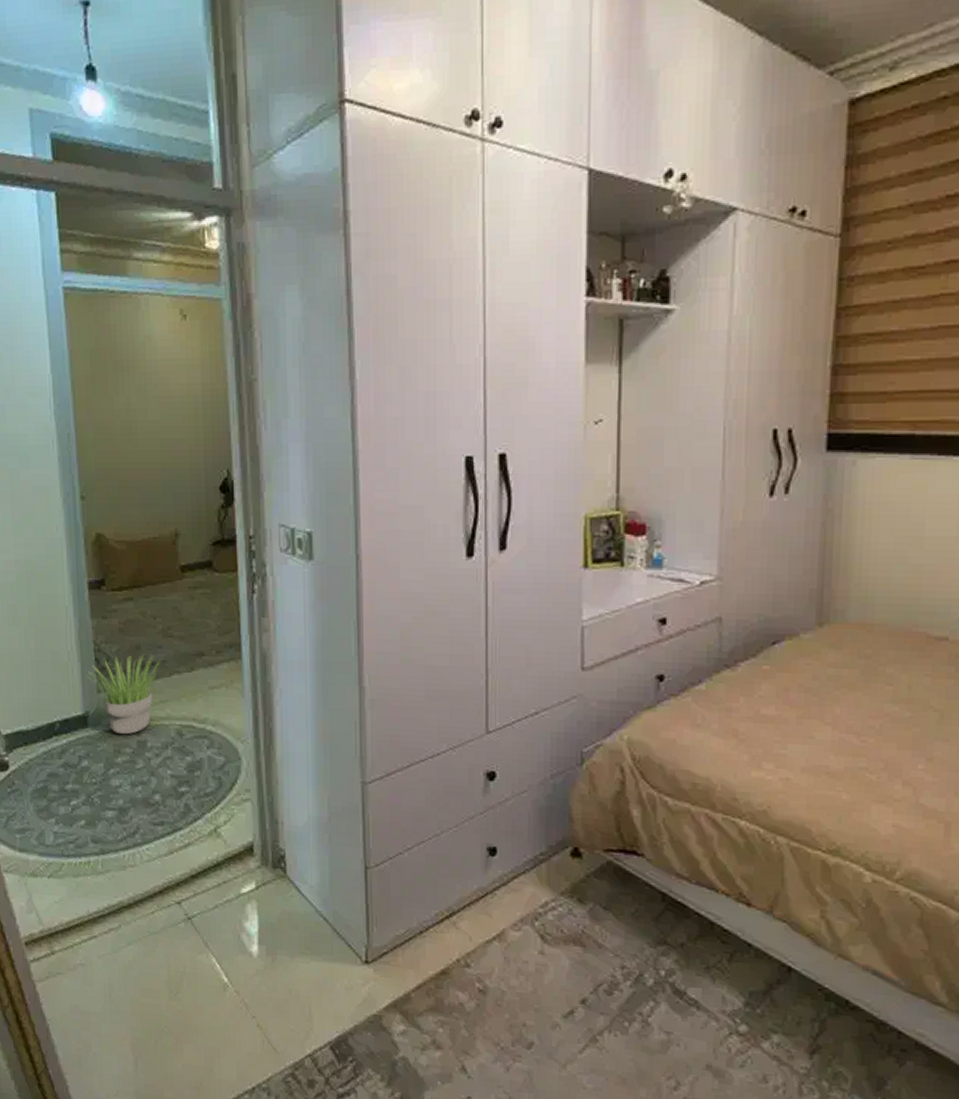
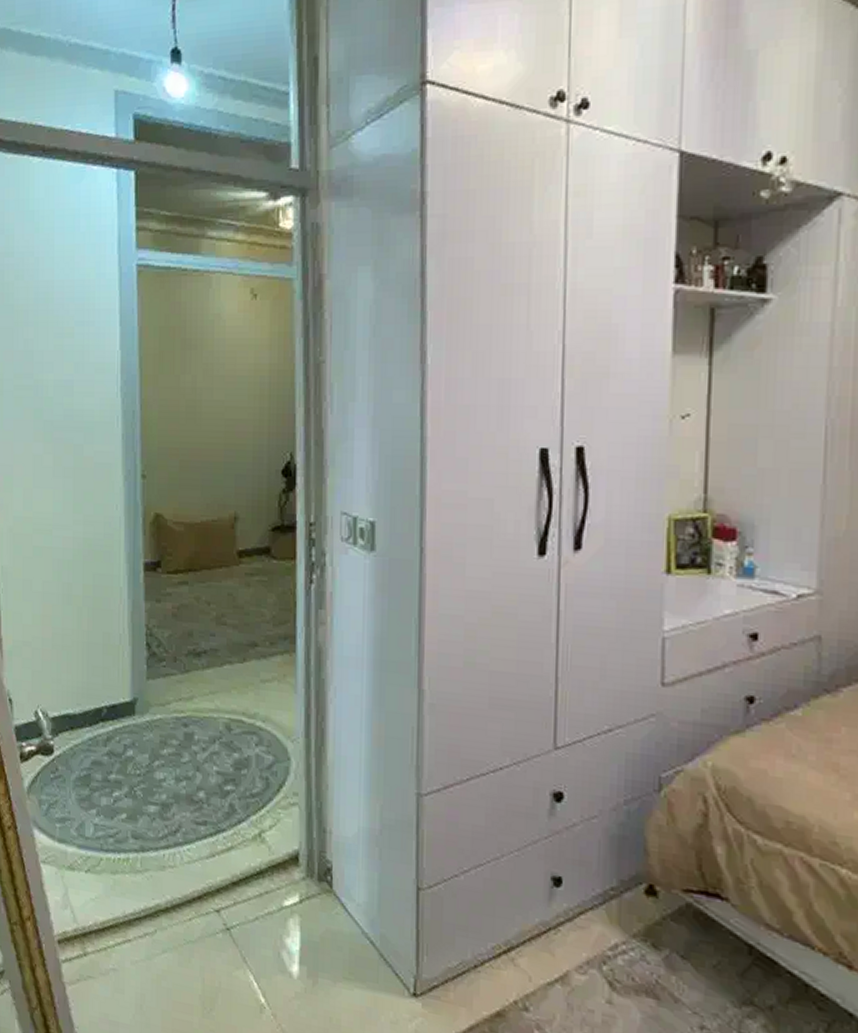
potted plant: present [87,654,163,735] -> none [138,641,215,726]

